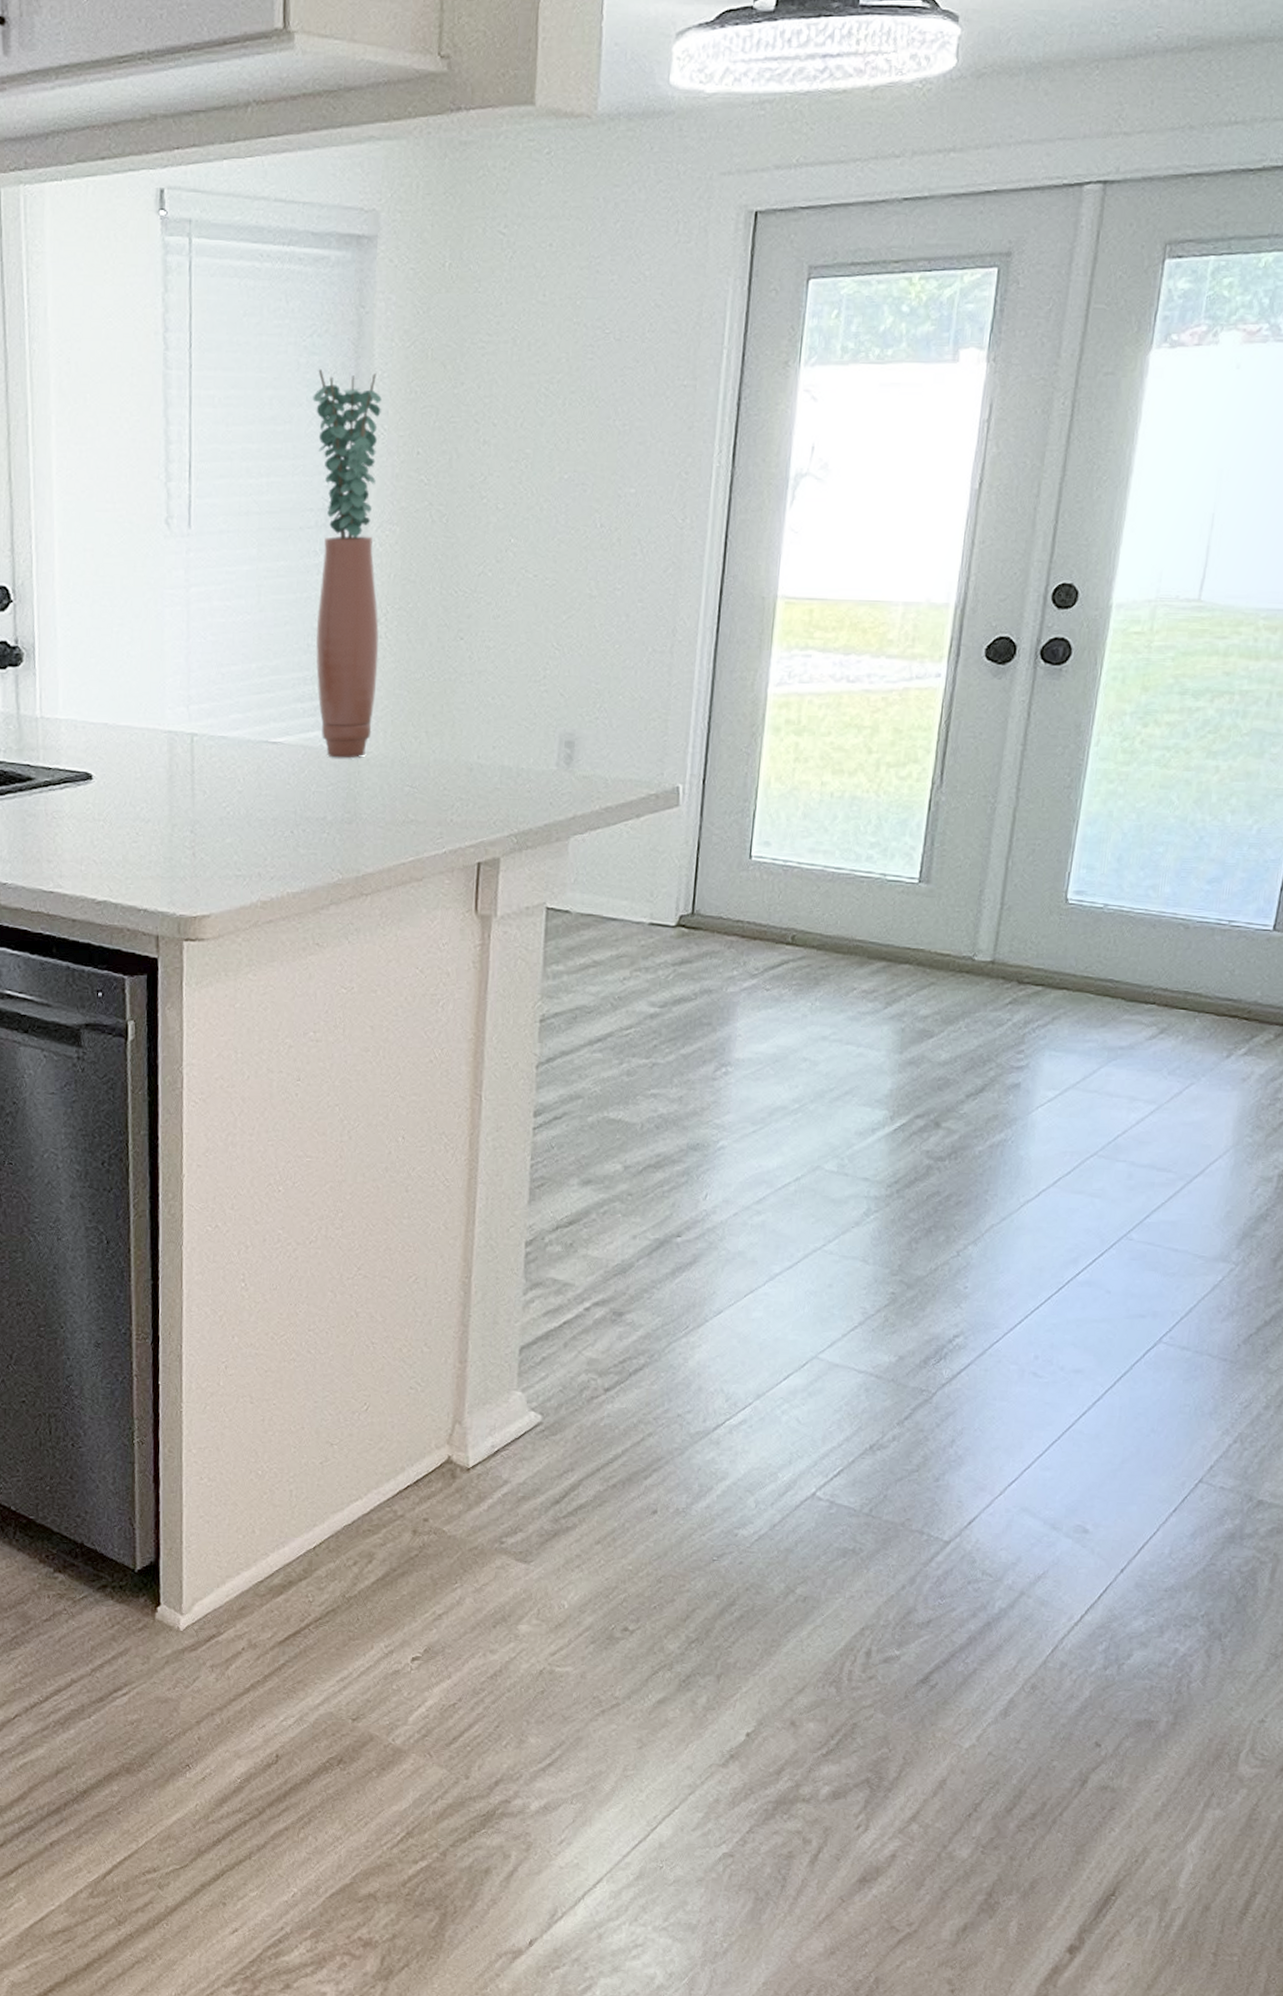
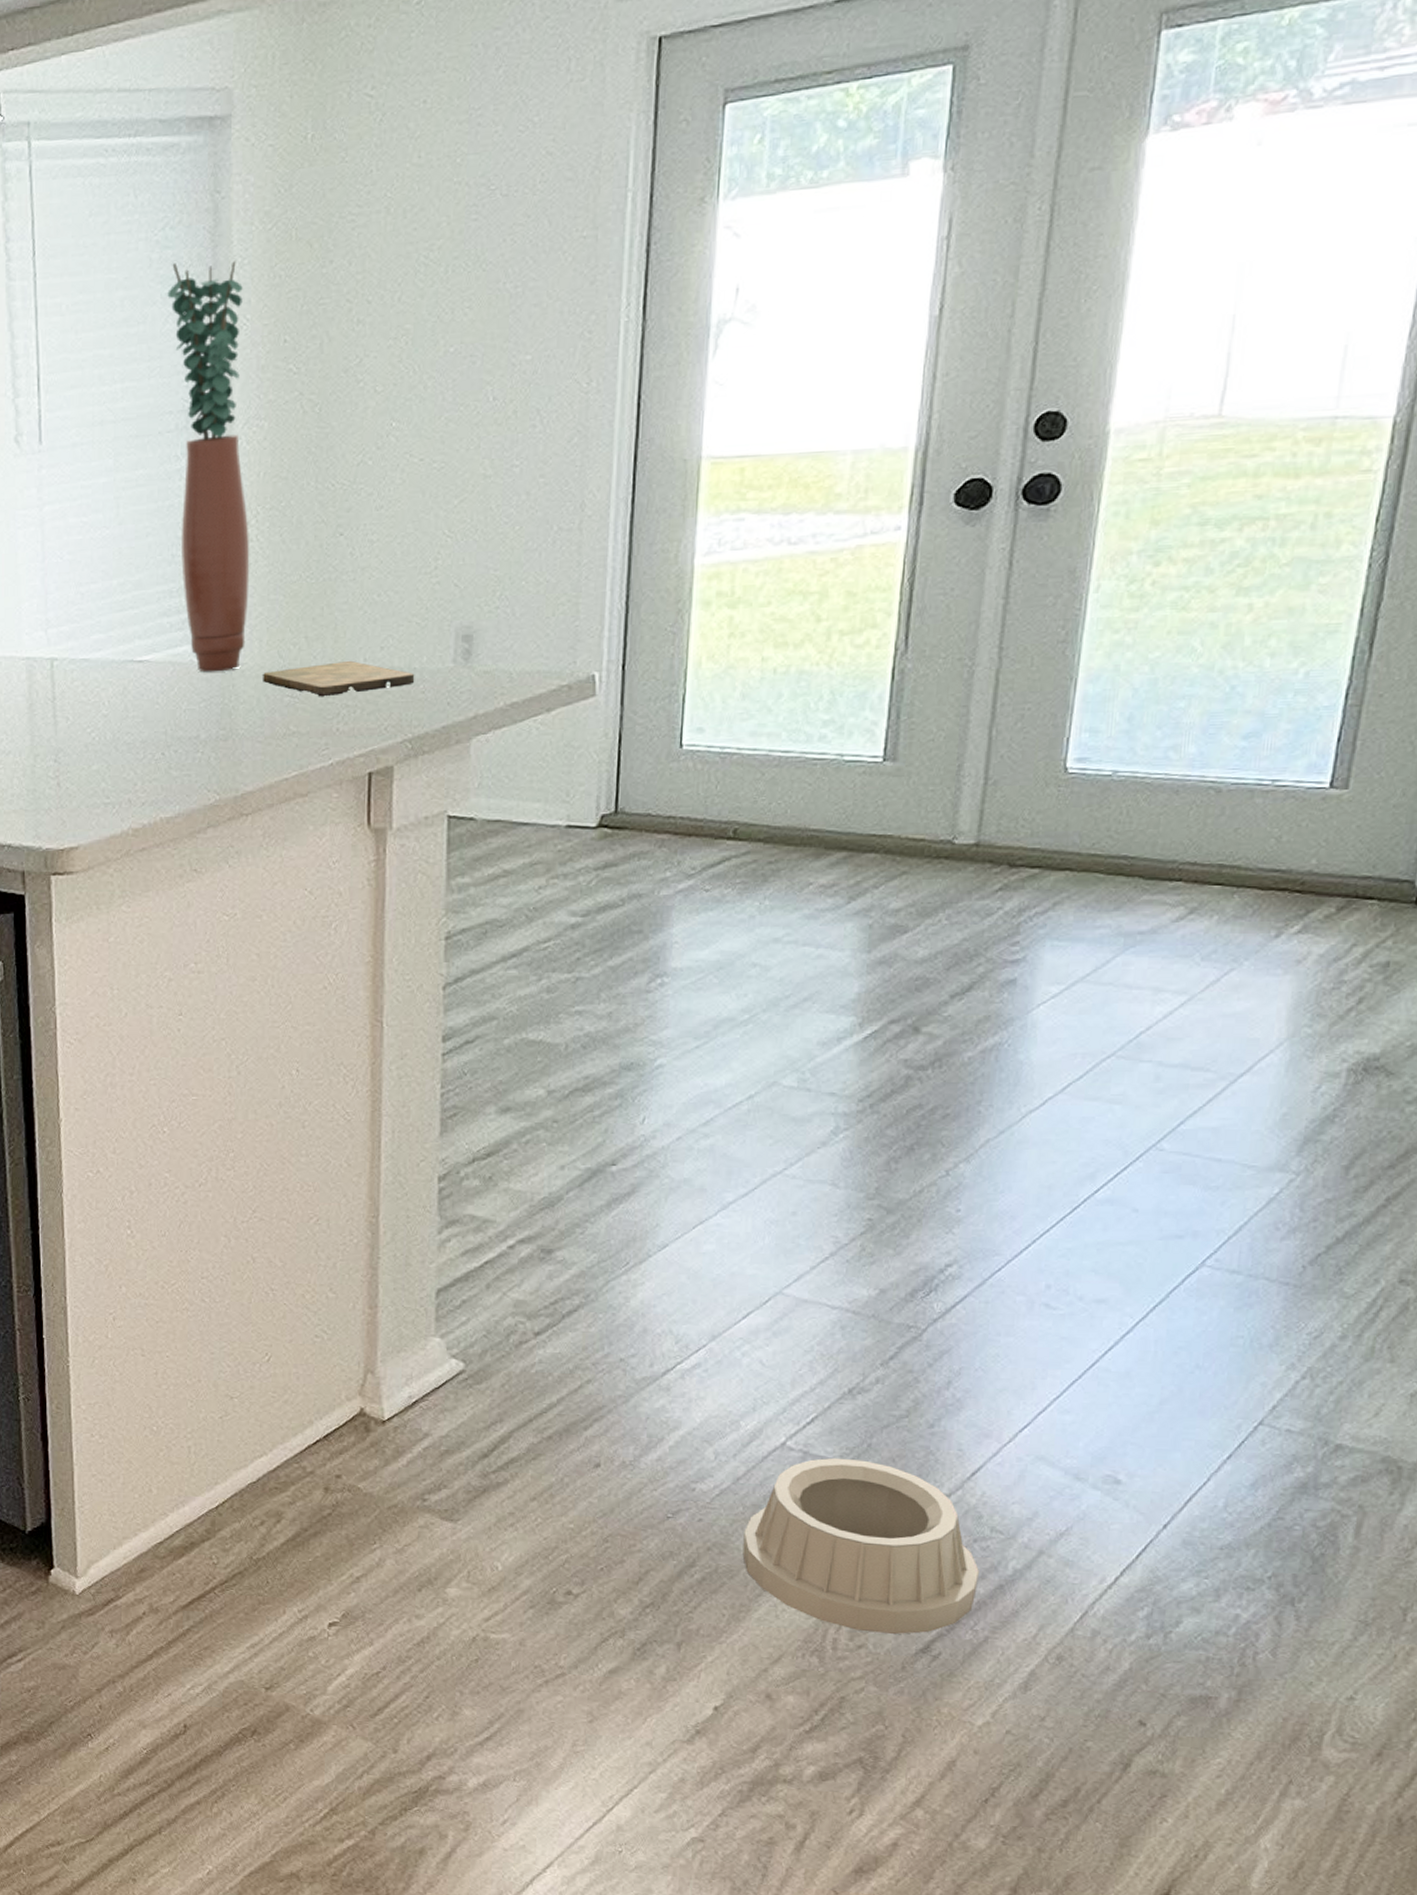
cutting board: none [386,756,522,789] -> present [263,660,415,697]
pet bowl: none [775,1507,971,1667] -> present [742,1457,979,1635]

